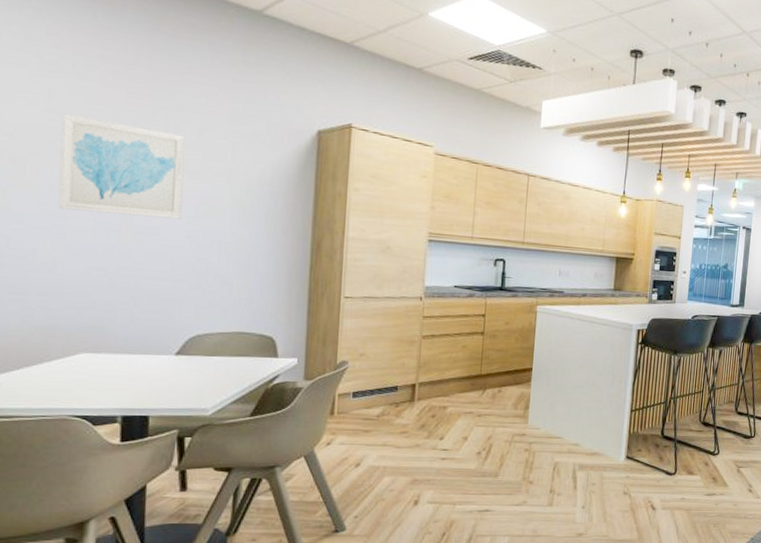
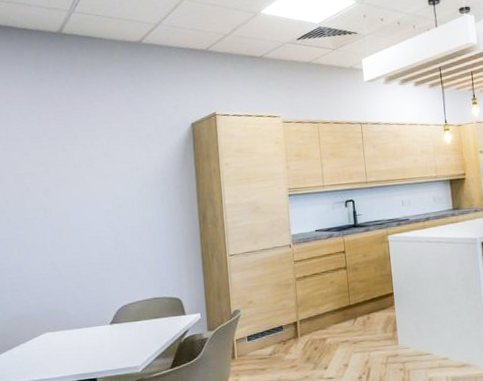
wall art: present [58,113,185,219] -> none [17,148,103,222]

